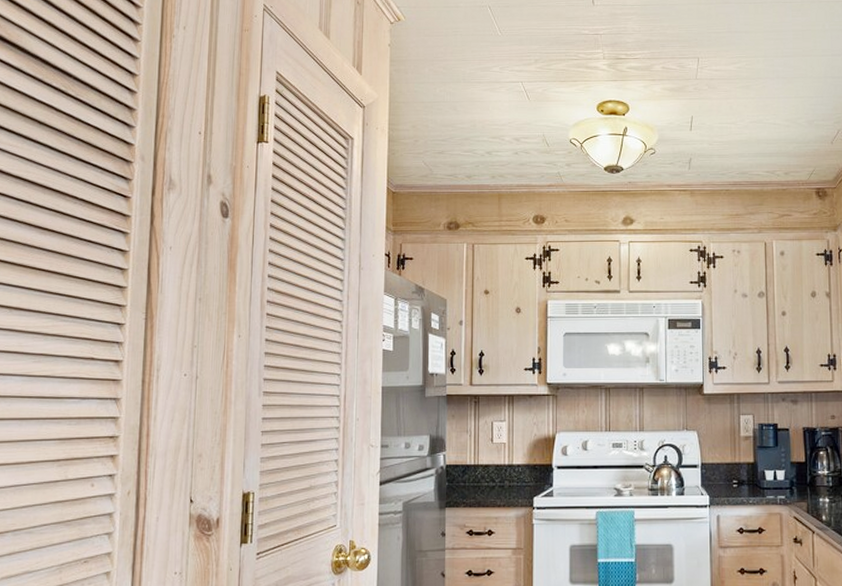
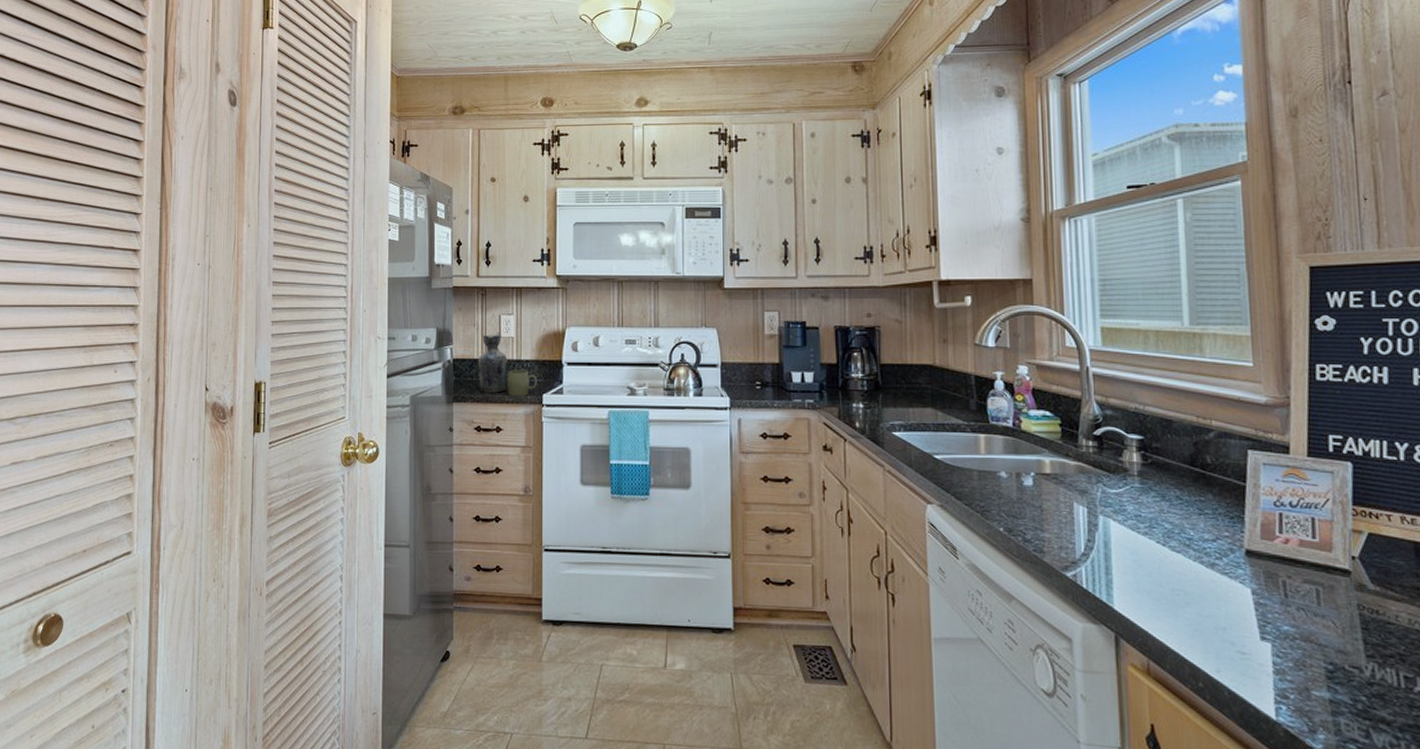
ceramic jug: none [470,440,500,497] -> present [477,334,508,393]
mug: none [498,474,528,501] -> present [506,369,537,397]

